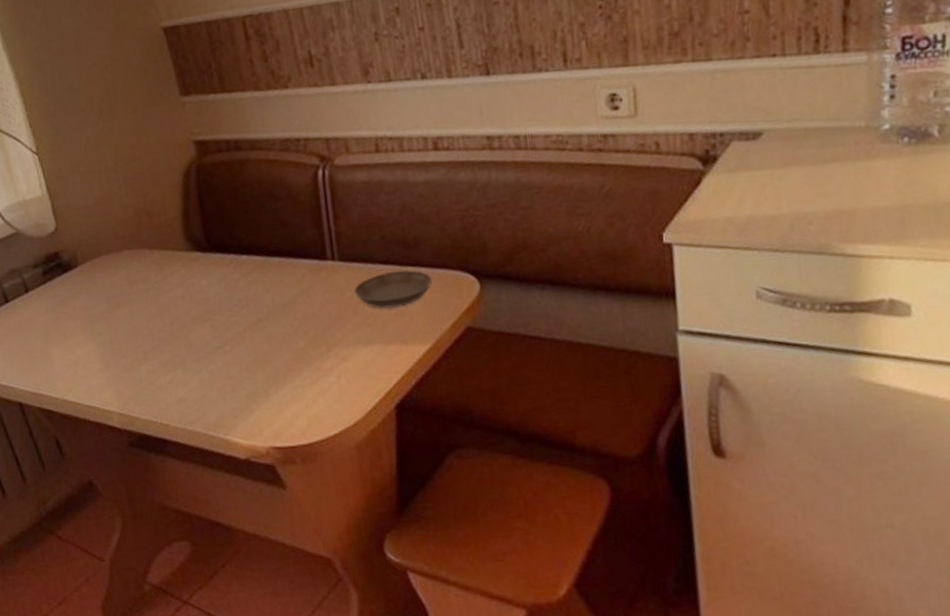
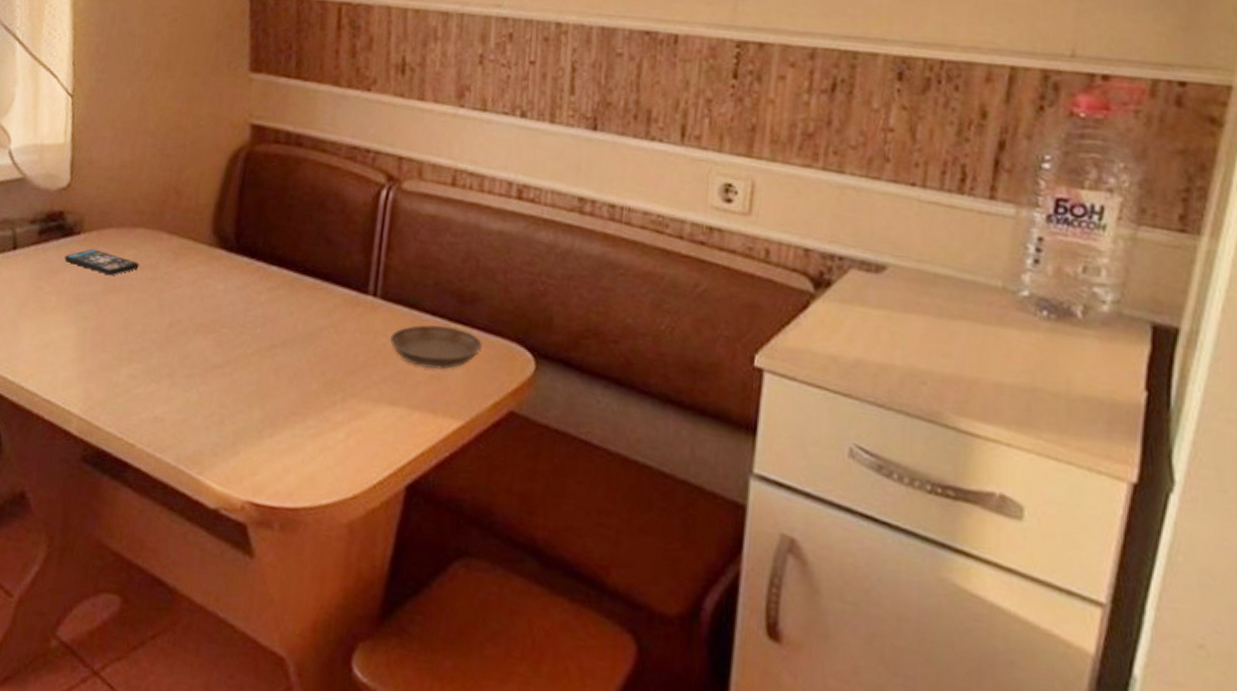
smartphone: none [70,276,133,296] -> present [64,248,139,276]

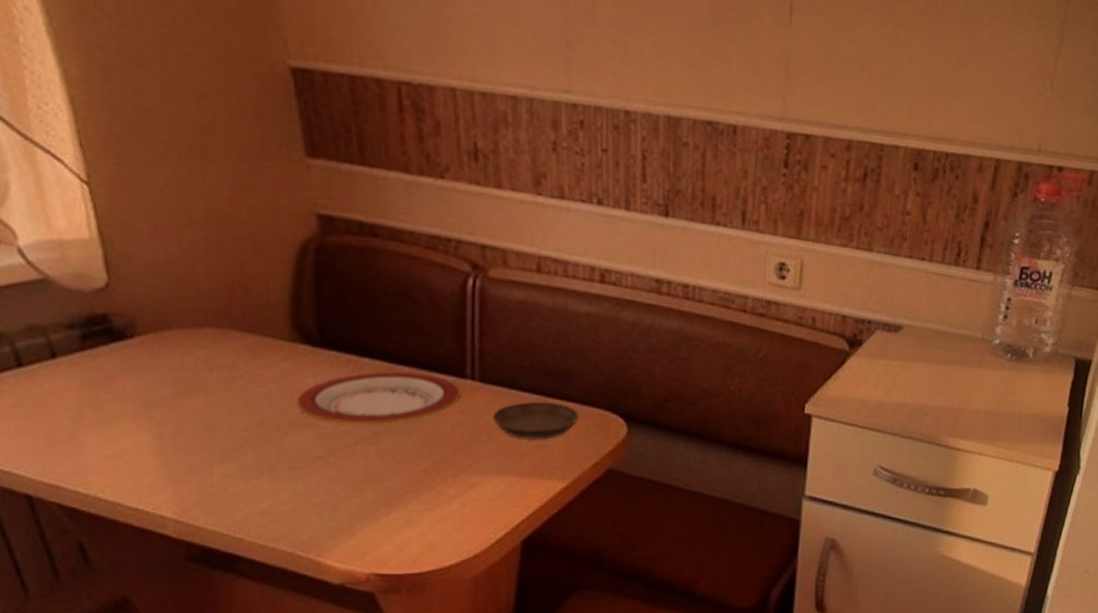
smartphone: present [64,248,139,276] -> none [120,352,213,379]
plate: none [204,281,361,337] -> present [296,371,461,425]

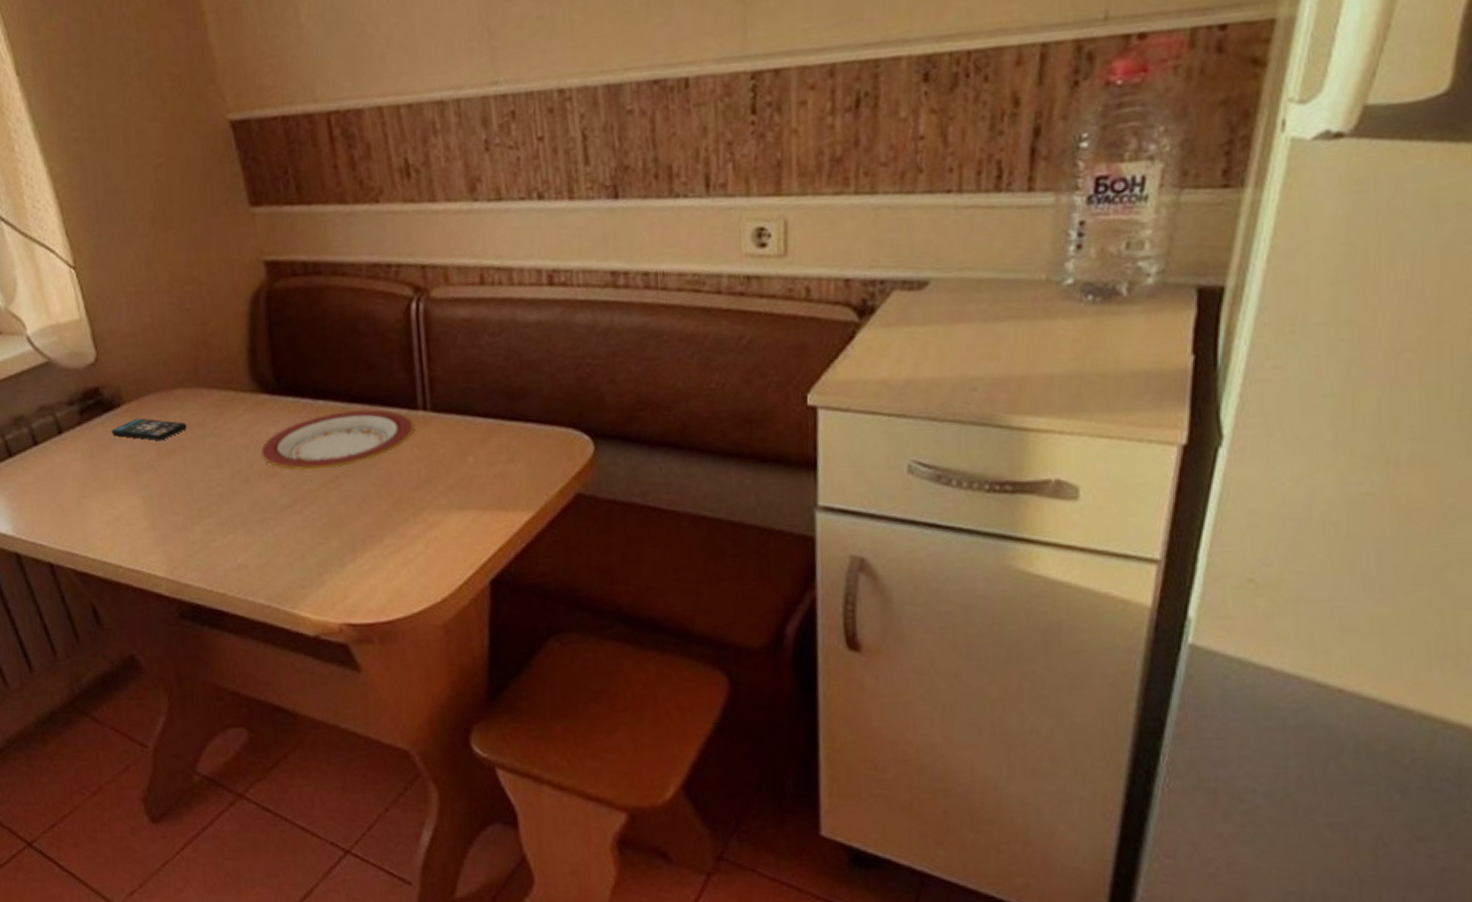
smartphone: none [120,352,213,379] -> present [112,418,187,441]
saucer: present [493,402,579,440] -> none [448,425,539,469]

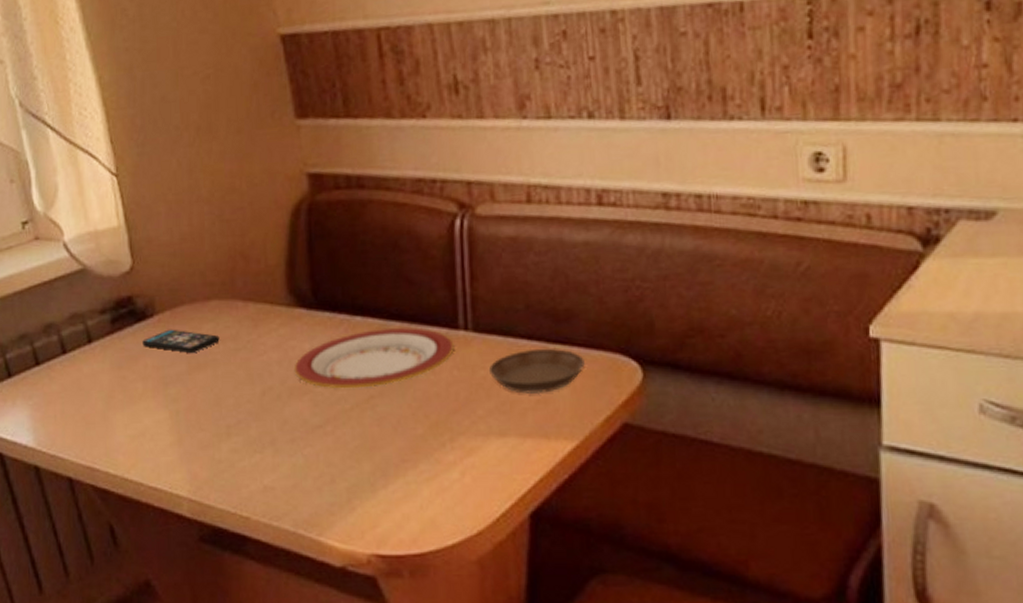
saucer: none [448,425,539,469] -> present [489,349,585,394]

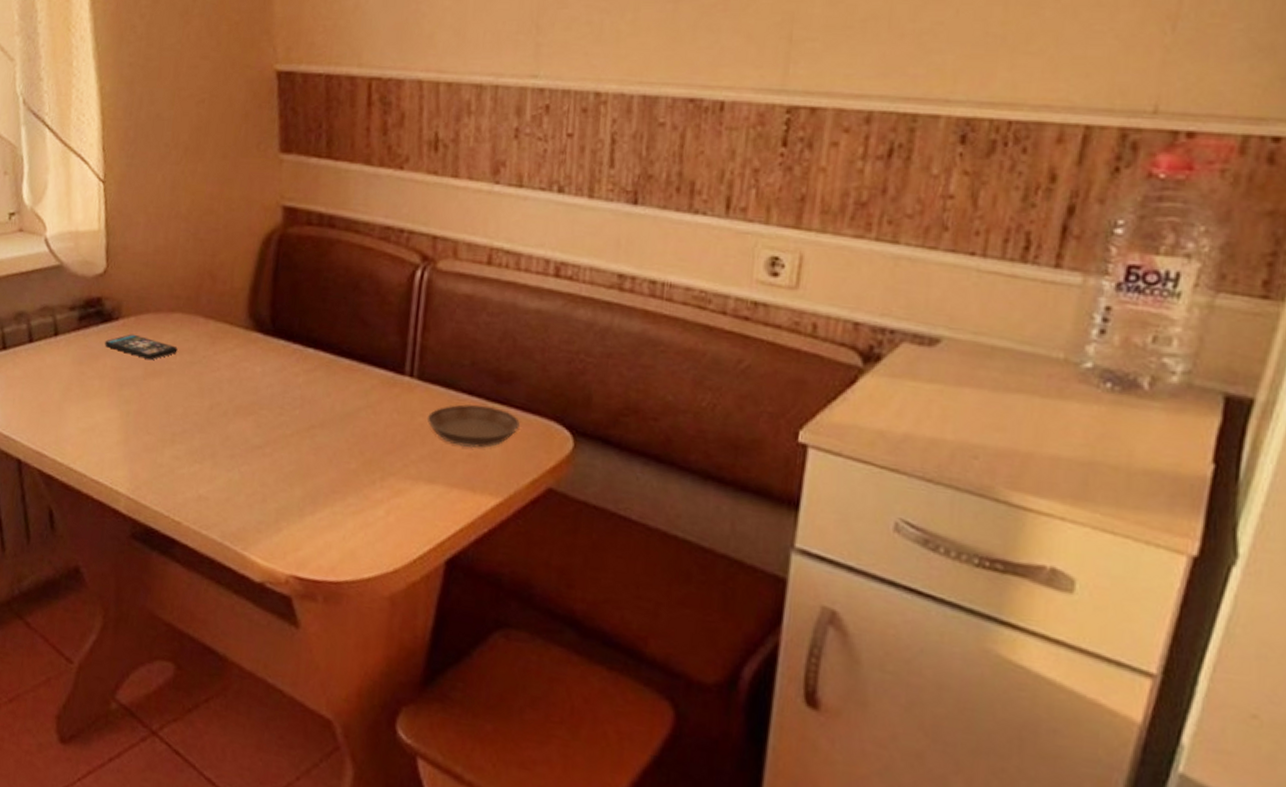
plate: present [294,327,454,389] -> none [243,363,398,418]

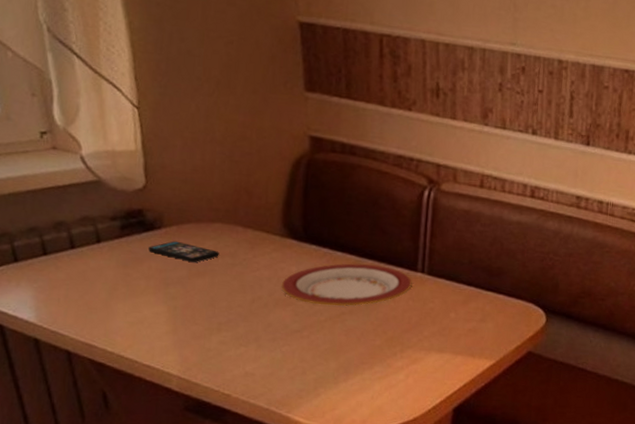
plate: none [243,363,398,418] -> present [281,263,412,306]
saucer: present [428,404,520,448] -> none [437,293,507,325]

